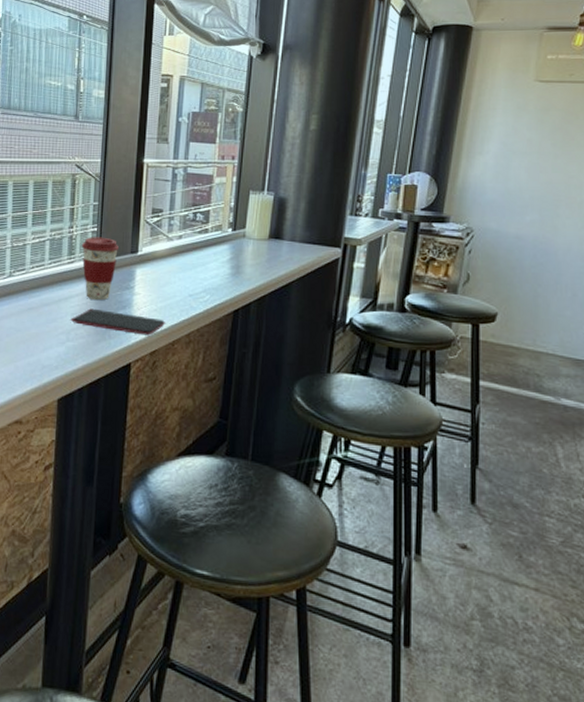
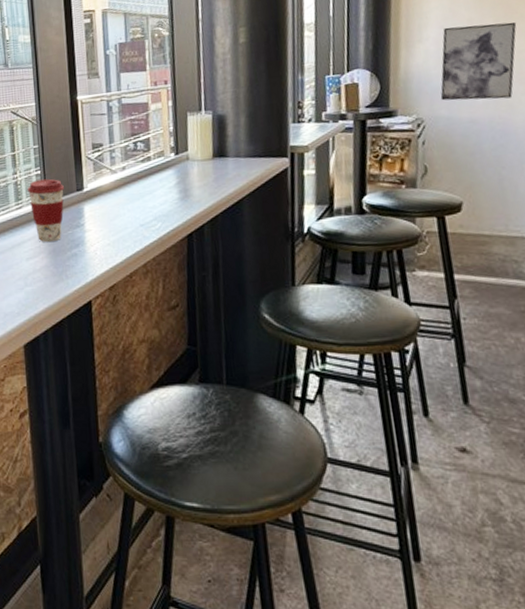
smartphone: present [69,308,166,336] -> none [25,250,121,271]
wall art: none [492,144,572,220] -> present [440,22,517,101]

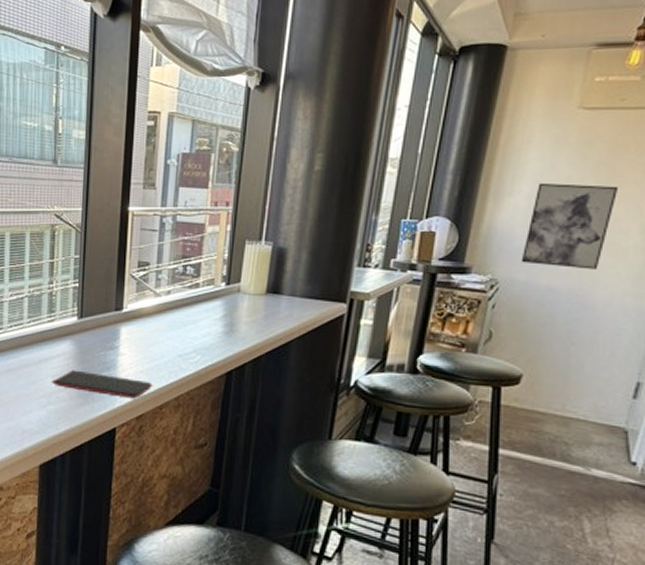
smartphone: none [25,250,121,271] -> present [50,370,154,399]
coffee cup: present [27,178,64,243] -> none [62,293,102,362]

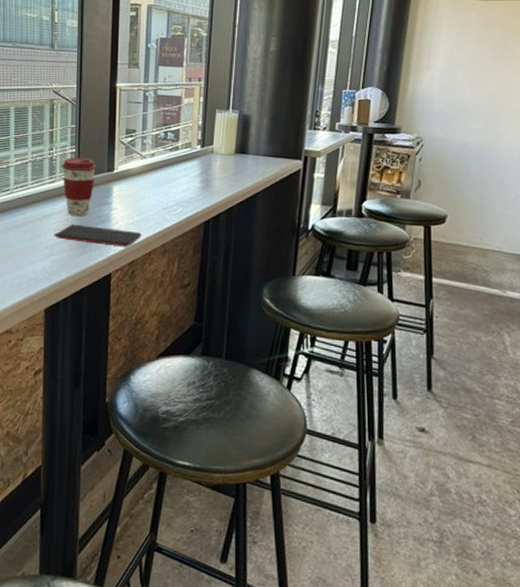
coffee cup: none [62,293,102,362] -> present [61,157,96,217]
wall art: present [521,182,619,270] -> none [439,58,511,128]

